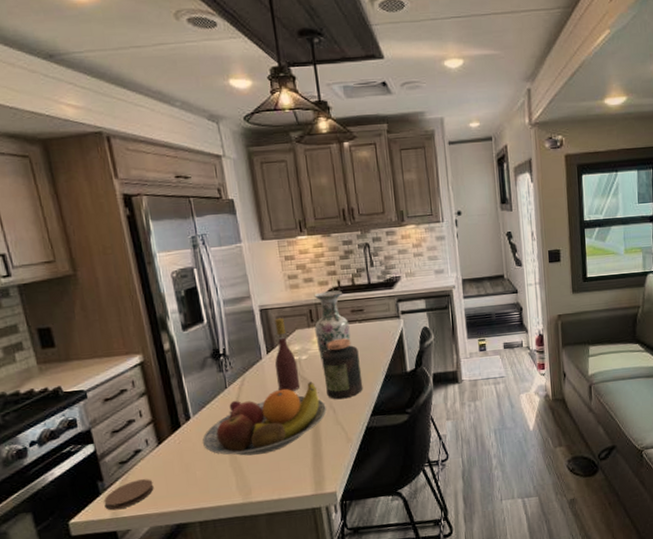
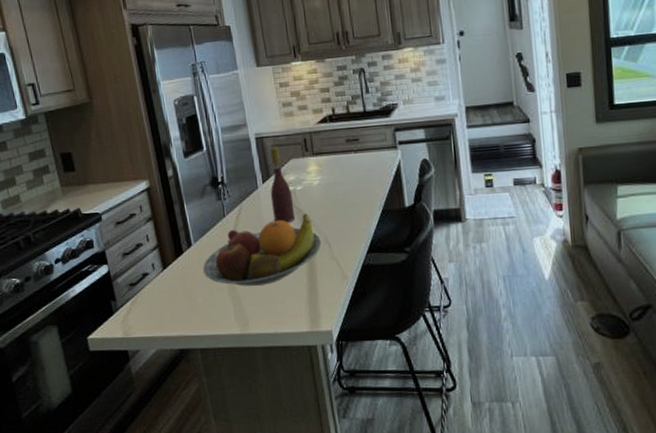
coaster: present [103,479,154,511] -> none [116,302,160,330]
vase: present [314,290,351,368] -> none [308,118,346,200]
jar: present [321,338,363,400] -> none [316,169,359,234]

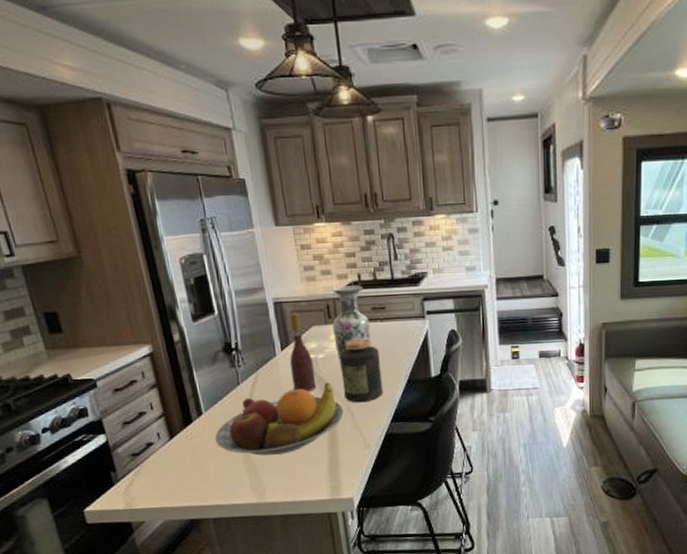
vase: none [308,118,346,200] -> present [332,285,371,369]
jar: none [316,169,359,234] -> present [339,338,384,403]

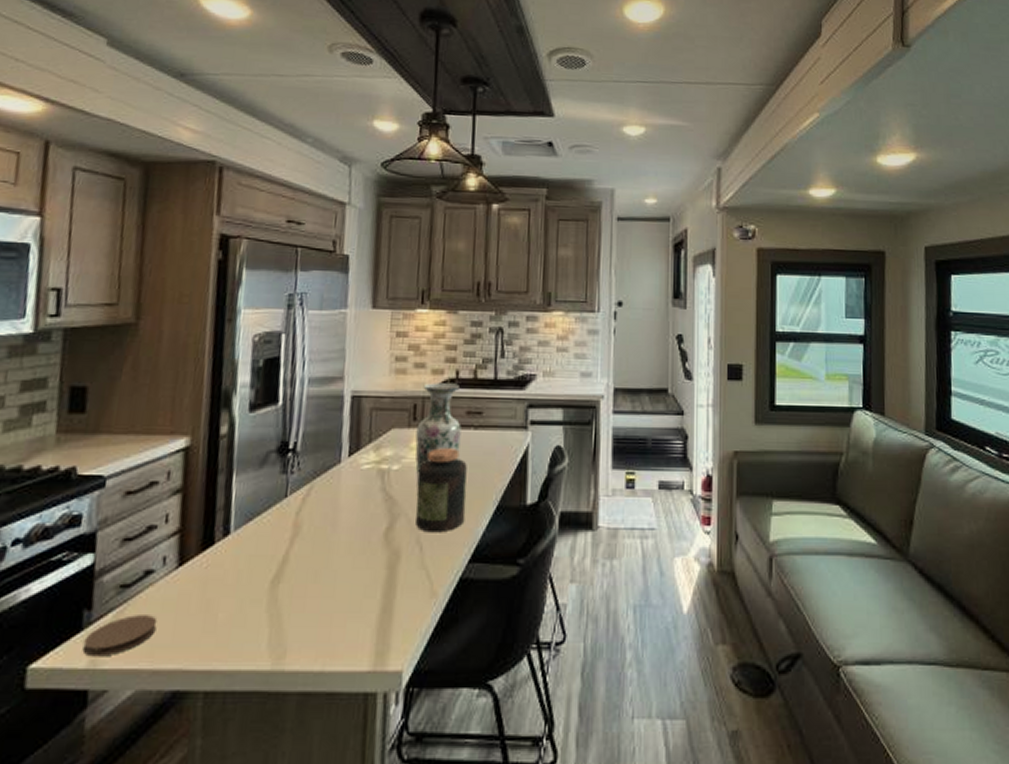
coaster: none [117,472,167,502] -> present [82,615,157,657]
fruit bowl: present [215,382,344,456] -> none [237,502,411,599]
wine bottle: present [289,312,317,392] -> none [354,409,385,513]

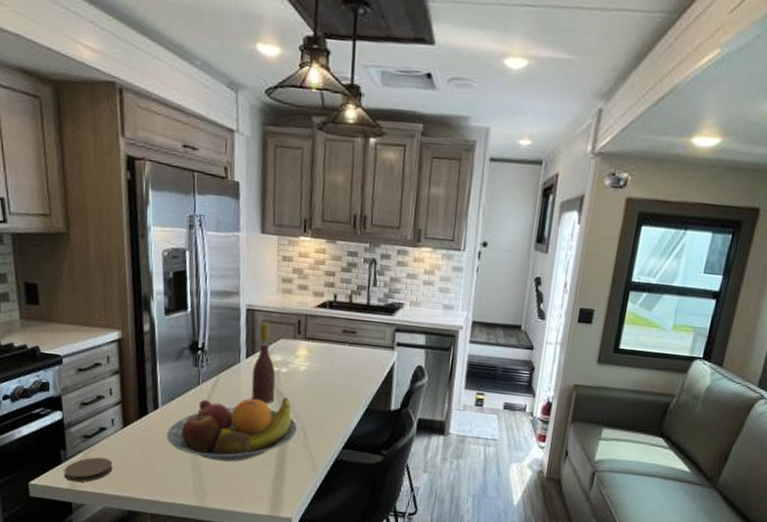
fruit bowl: none [237,502,411,599] -> present [167,397,297,462]
wine bottle: none [354,409,385,513] -> present [252,321,275,404]
vase: present [415,383,462,485] -> none [299,303,338,386]
jar: present [416,448,467,533] -> none [300,358,343,424]

